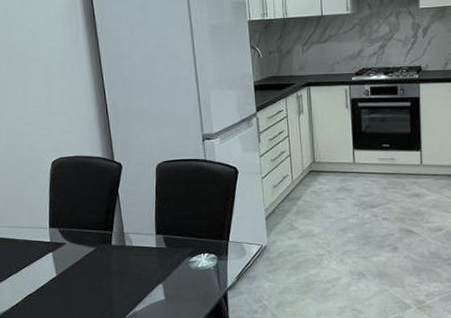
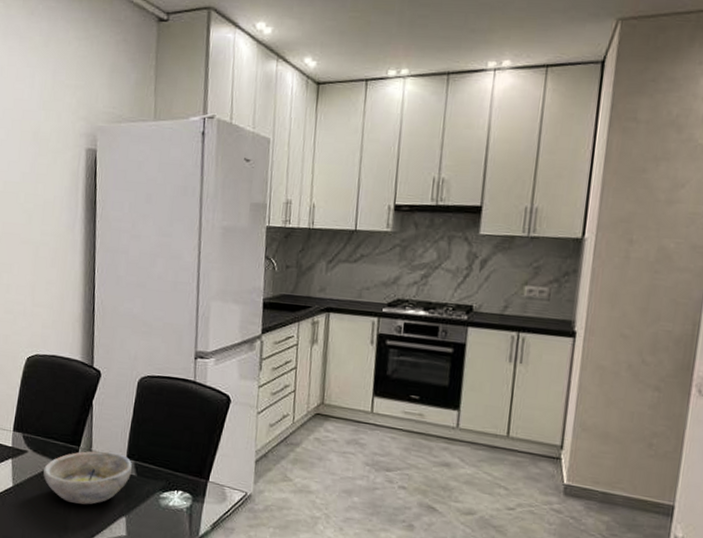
bowl: none [83,231,162,280] -> present [43,451,132,505]

